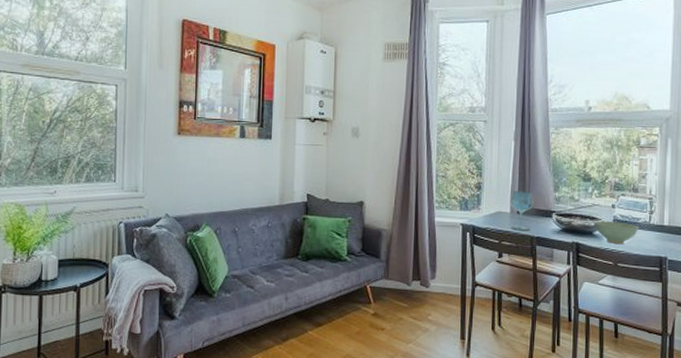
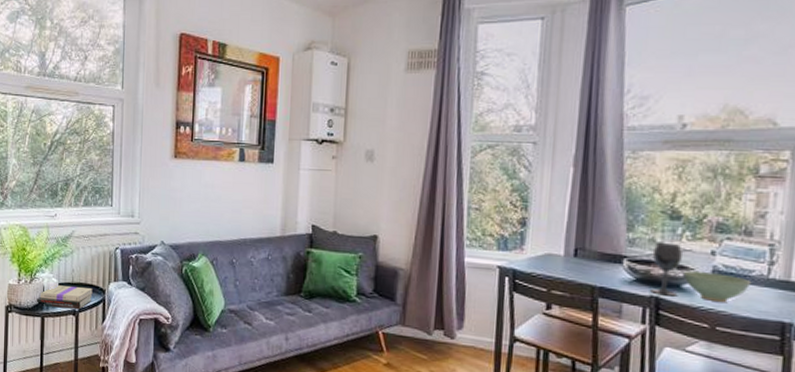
books: none [33,261,95,285] -> present [36,284,93,310]
wine glass: present [509,191,534,231] -> none [563,229,598,279]
wine glass: none [572,199,594,241] -> present [650,242,684,297]

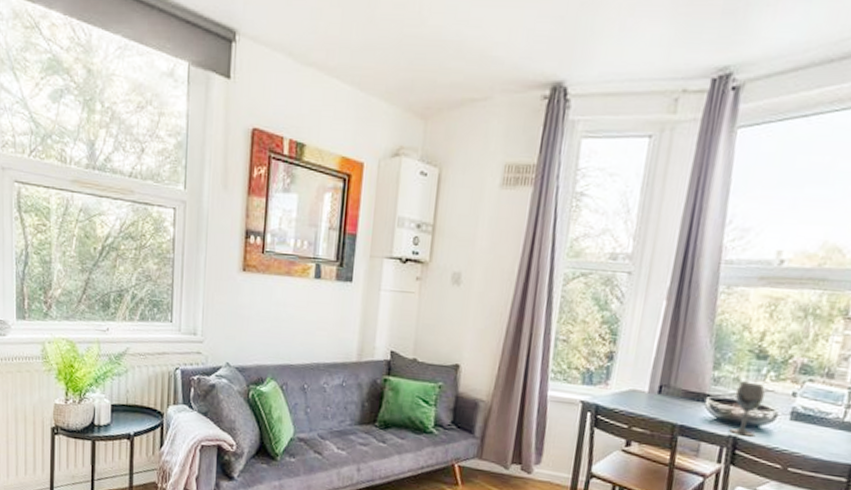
books: present [36,284,93,310] -> none [86,406,150,434]
bowl: present [683,271,752,302] -> none [763,412,827,443]

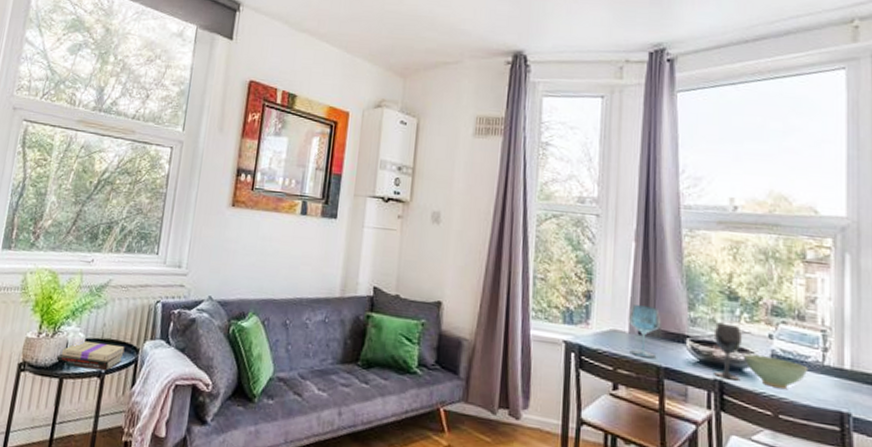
books: none [86,406,150,434] -> present [56,340,125,371]
wine glass: none [646,365,683,417] -> present [628,305,661,359]
bowl: none [763,412,827,443] -> present [744,354,809,388]

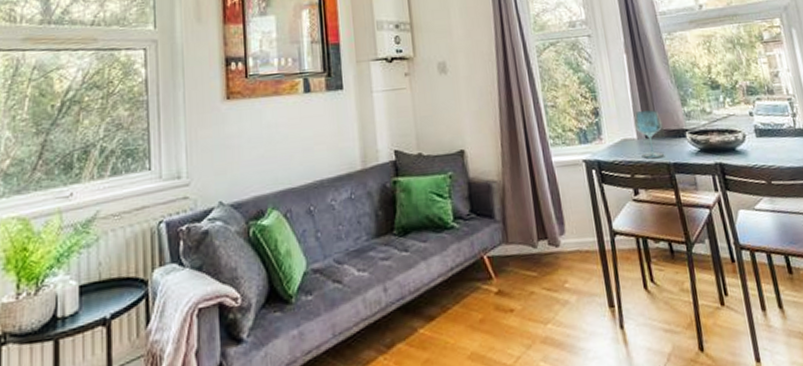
books: present [56,340,125,371] -> none [45,283,130,324]
wine glass: present [713,322,743,381] -> none [706,110,735,161]
bowl: present [744,354,809,388] -> none [734,131,786,158]

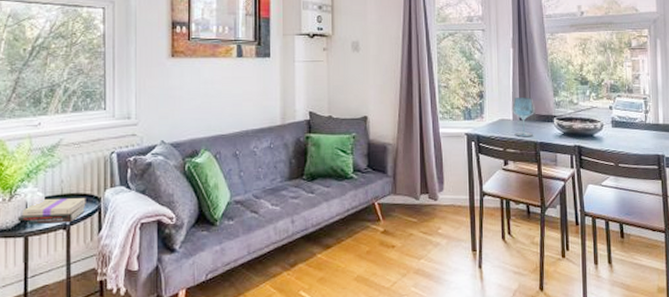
books: none [45,283,130,324] -> present [17,198,86,225]

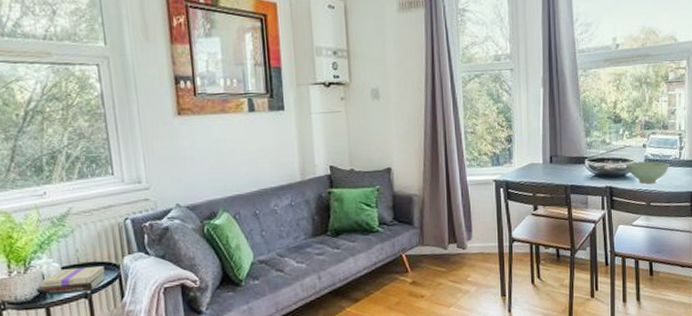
wine glass: present [511,97,536,137] -> none [541,139,566,181]
bowl: none [594,123,637,144] -> present [627,161,670,184]

